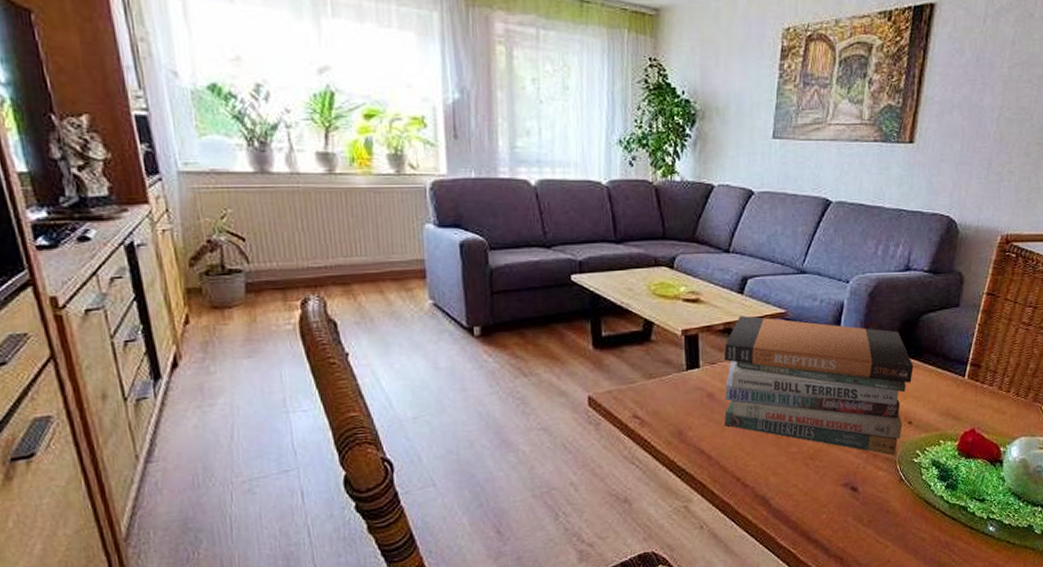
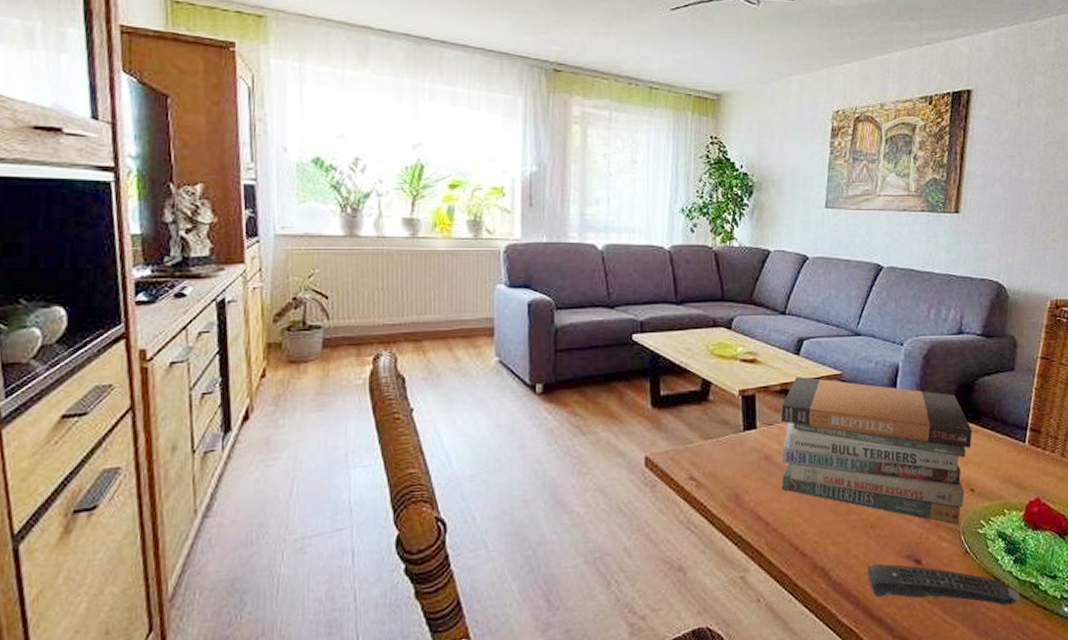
remote control: none [805,491,949,526] -> present [867,563,1020,605]

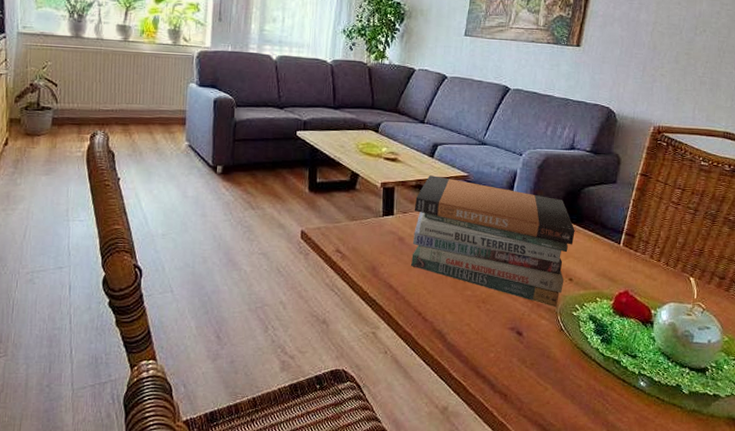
remote control: present [867,563,1020,605] -> none [476,332,604,375]

